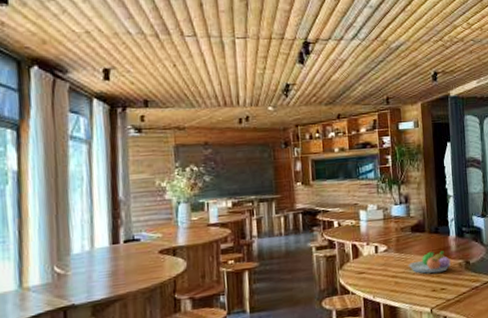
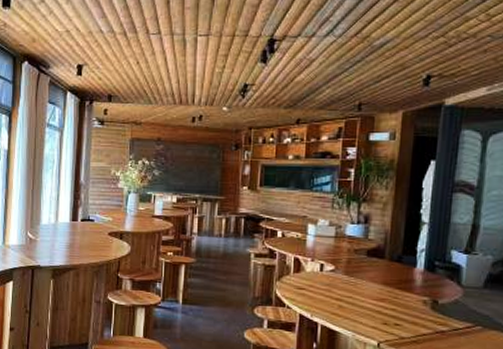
fruit bowl: present [408,251,451,274] -> none [357,280,412,306]

